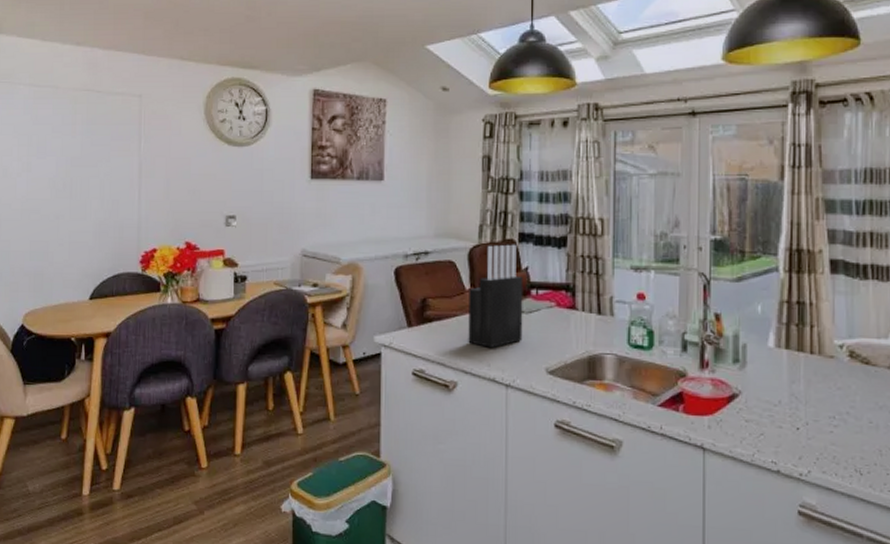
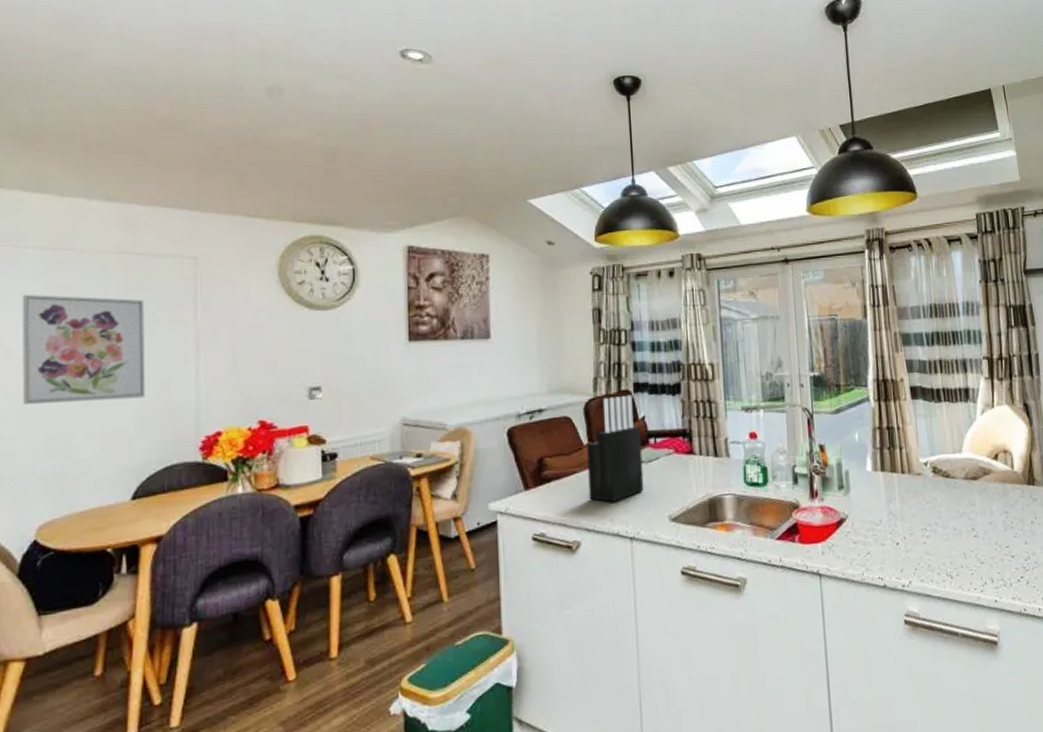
wall art: none [15,123,102,215] -> present [21,294,146,404]

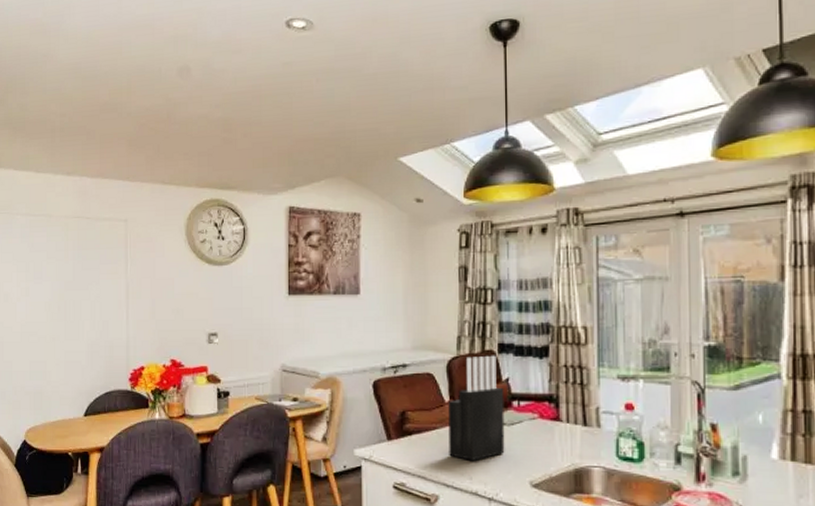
wall art: present [21,294,146,404] -> none [14,251,93,336]

